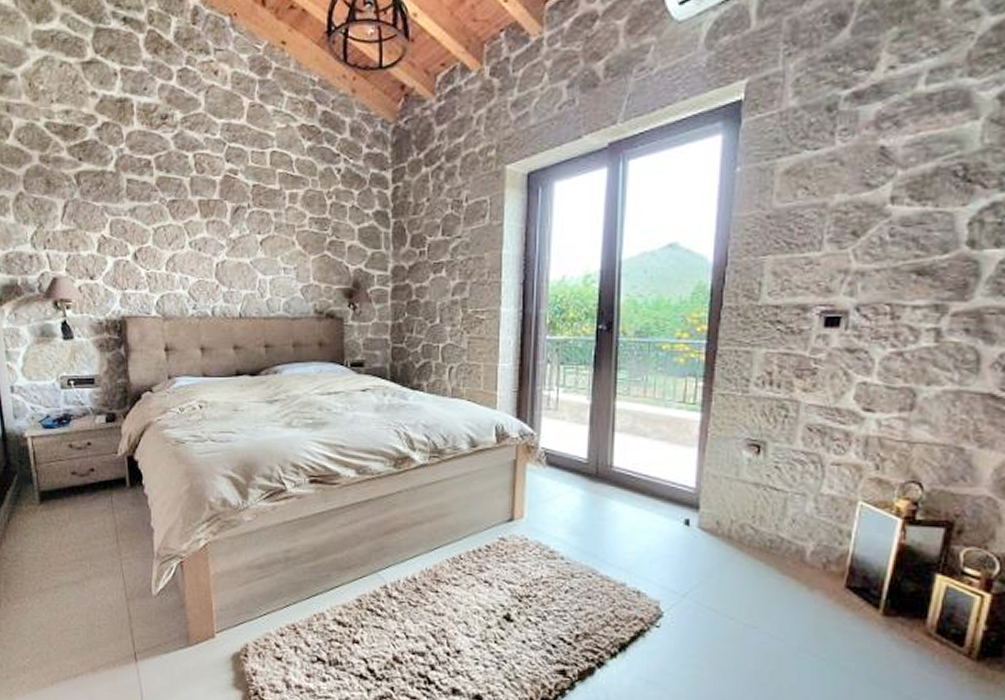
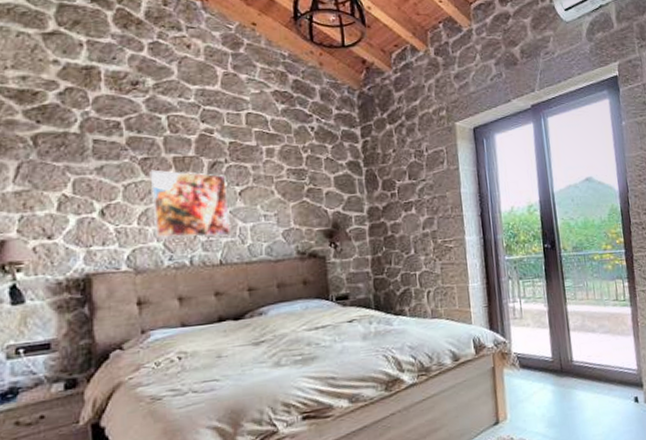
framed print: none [177,213,252,288] -> present [150,169,232,238]

